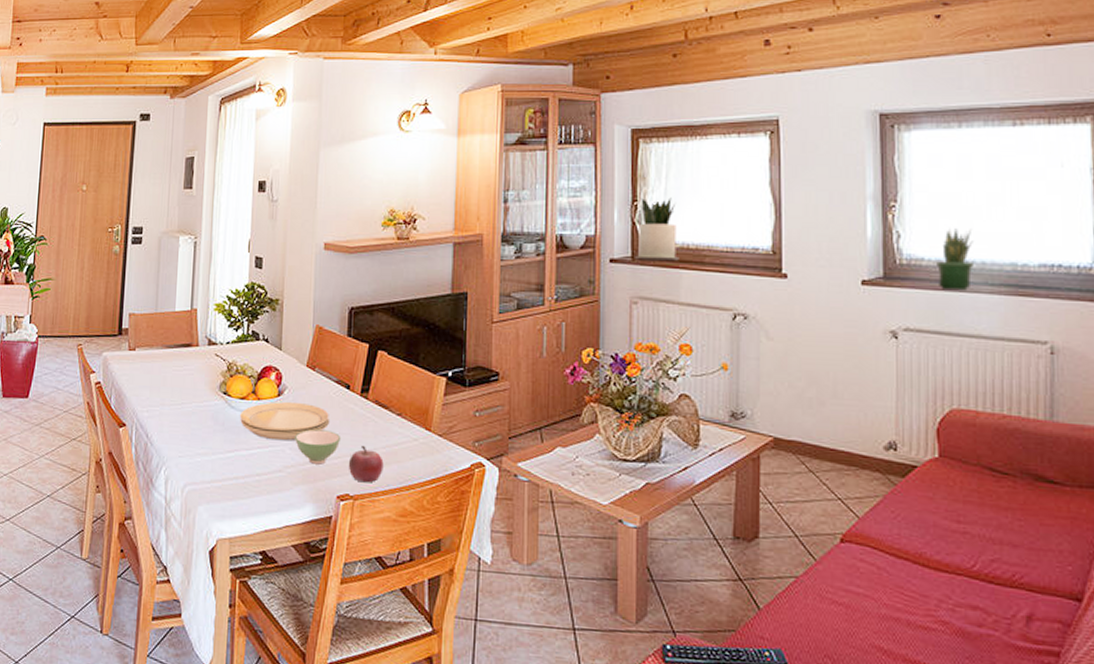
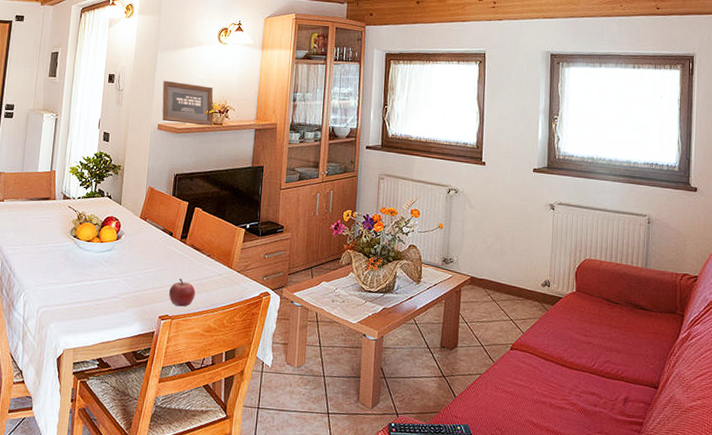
plate: present [240,402,330,441] -> none [86,244,157,274]
bowl: present [295,429,342,465] -> none [128,266,164,293]
picture frame: none [328,184,396,242] -> present [162,80,214,126]
planter: present [634,197,679,262] -> none [383,104,414,151]
planter: present [937,228,973,291] -> none [581,136,605,179]

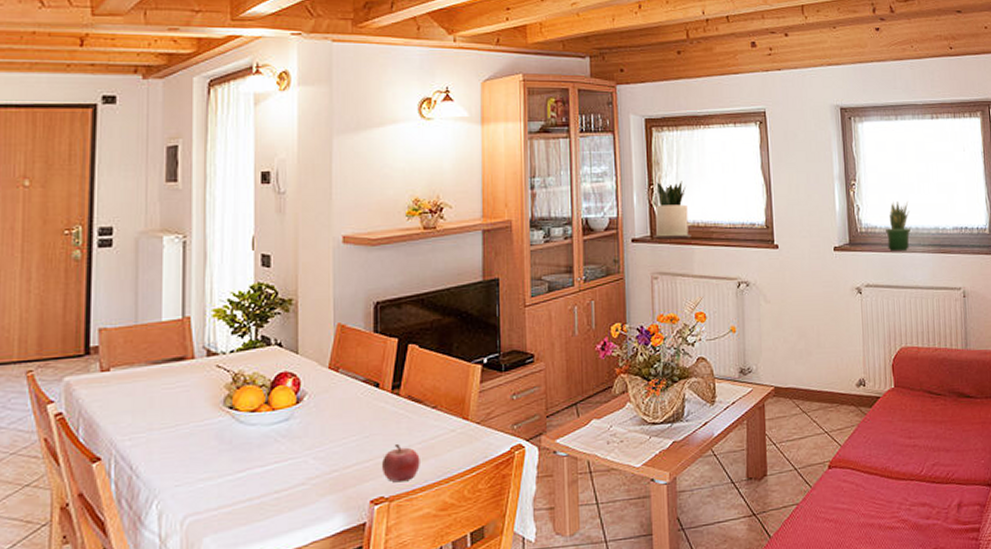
picture frame: present [162,80,214,126] -> none [344,174,422,232]
planter: none [383,104,414,151] -> present [652,181,692,240]
planter: none [581,136,605,179] -> present [886,201,911,252]

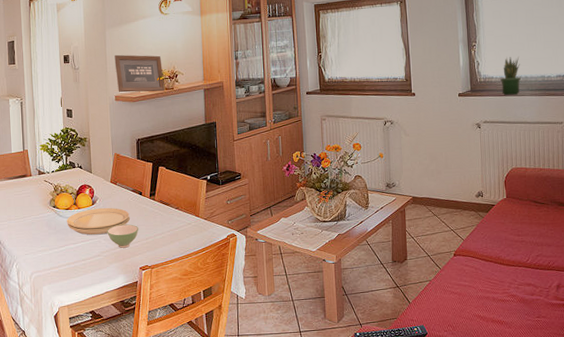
plate: none [252,408,359,452] -> present [67,208,131,235]
bowl: none [319,433,372,471] -> present [107,224,139,248]
picture frame: none [344,174,422,232] -> present [114,54,165,93]
fruit: present [381,443,420,483] -> none [145,231,170,257]
planter: present [652,181,692,240] -> none [321,49,350,92]

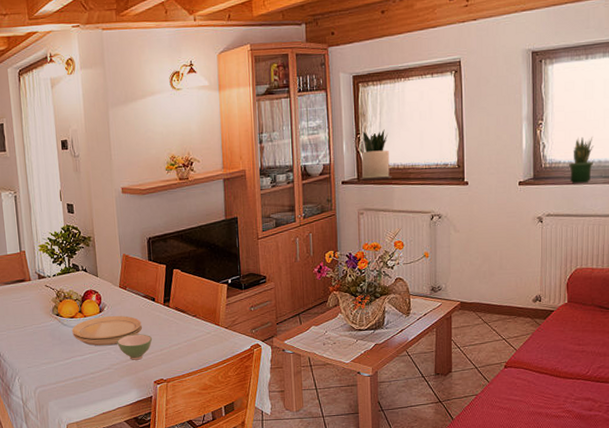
picture frame: present [114,54,165,93] -> none [119,139,178,184]
planter: none [321,49,350,92] -> present [359,129,392,182]

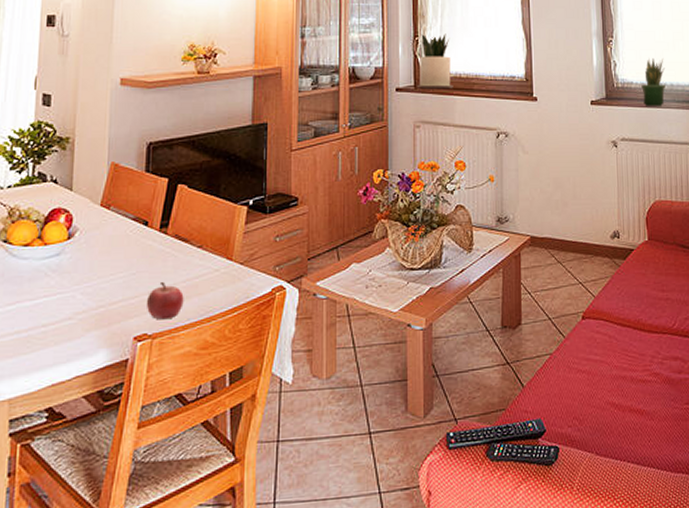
plate: present [72,316,143,346] -> none [23,244,127,287]
bowl: present [117,334,153,360] -> none [87,270,139,307]
fruit: none [160,341,187,369] -> present [146,281,184,320]

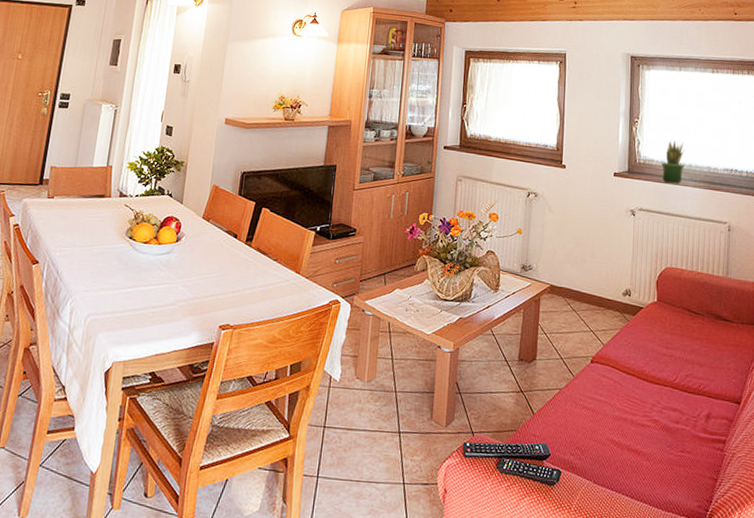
fruit: present [146,281,184,320] -> none [230,284,260,315]
planter: present [416,33,454,90] -> none [461,102,493,152]

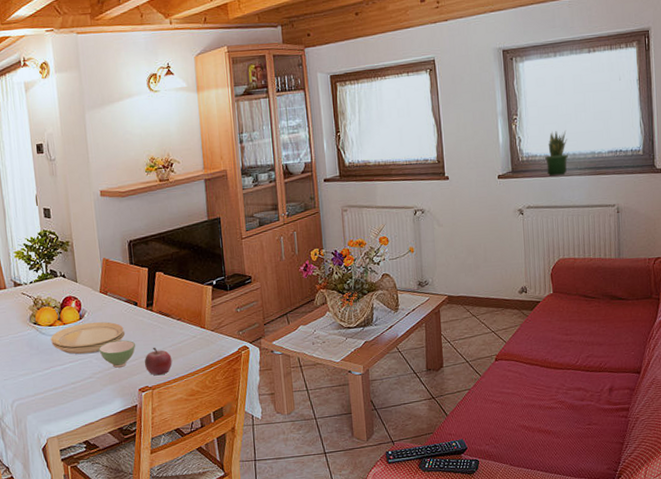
plate: none [142,246,219,279] -> present [51,322,126,355]
bowl: none [187,270,227,300] -> present [98,340,136,368]
fruit: none [230,284,260,315] -> present [144,347,172,376]

